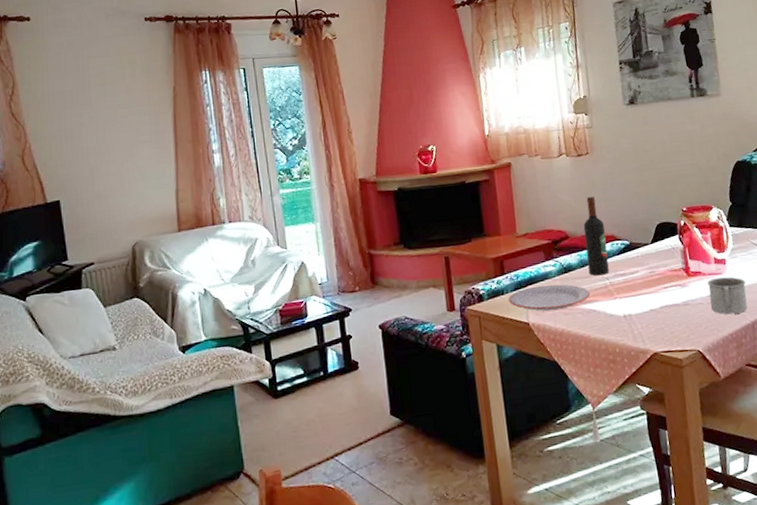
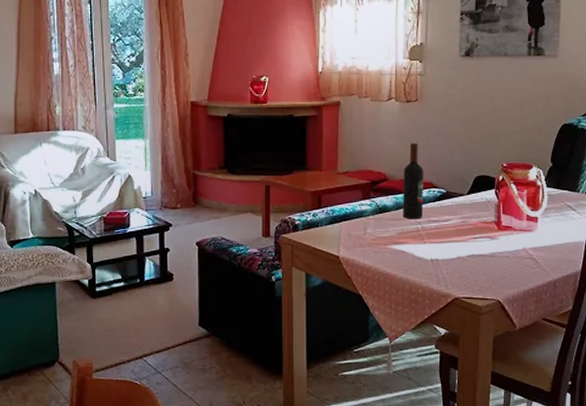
plate: present [508,284,590,311] -> none [322,222,401,248]
mug: present [707,277,748,315] -> none [516,235,554,270]

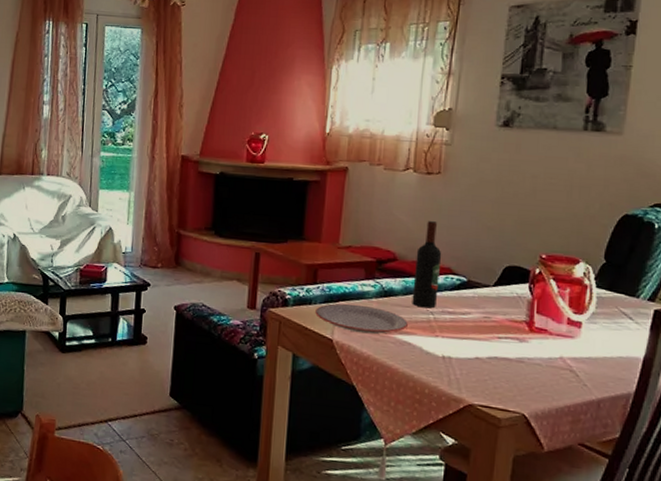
plate: none [322,222,401,248] -> present [315,303,408,334]

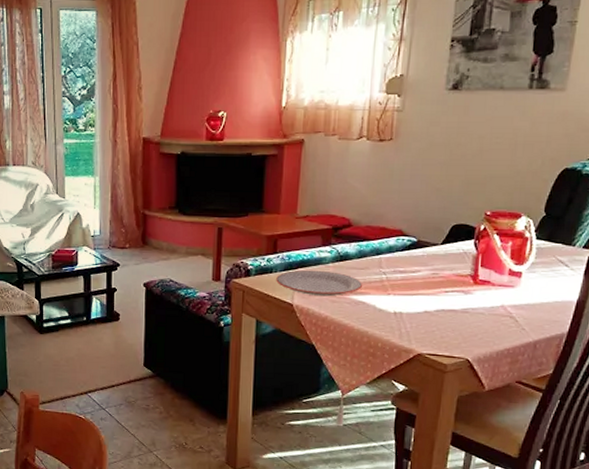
wine bottle: present [412,221,442,309] -> none [366,187,394,269]

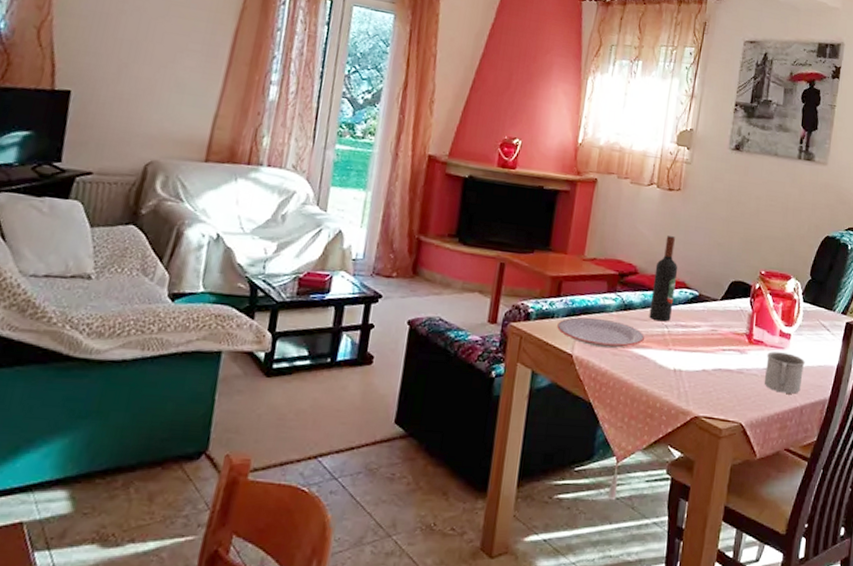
wine bottle: none [366,187,394,269] -> present [649,236,678,322]
mug: none [491,290,539,330] -> present [764,351,805,394]

